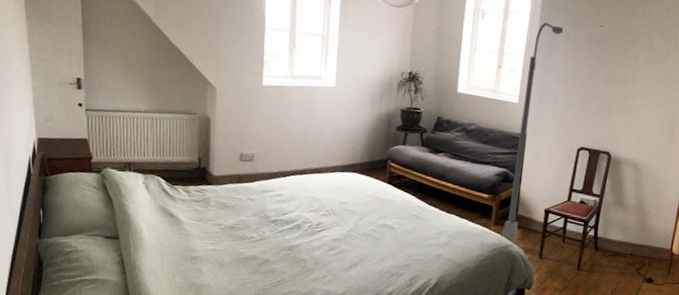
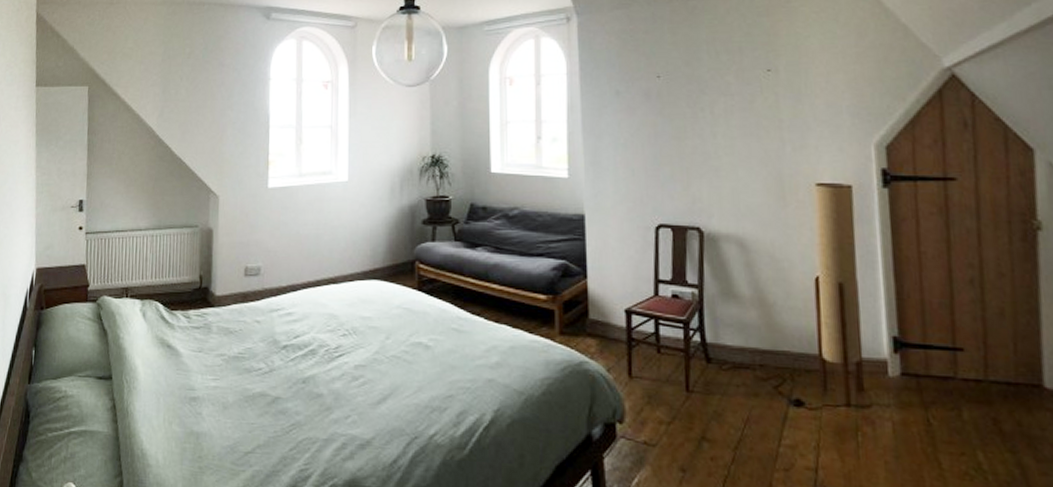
floor lamp: present [501,22,564,245] -> none [571,81,612,362]

